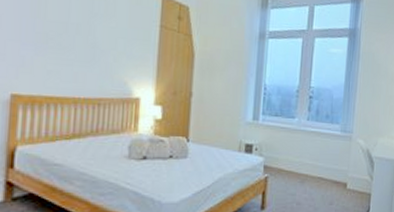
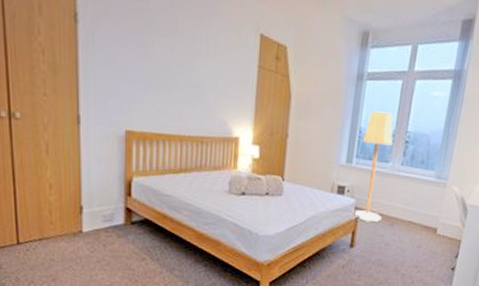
floor lamp: none [262,68,298,181] -> present [352,111,394,223]

